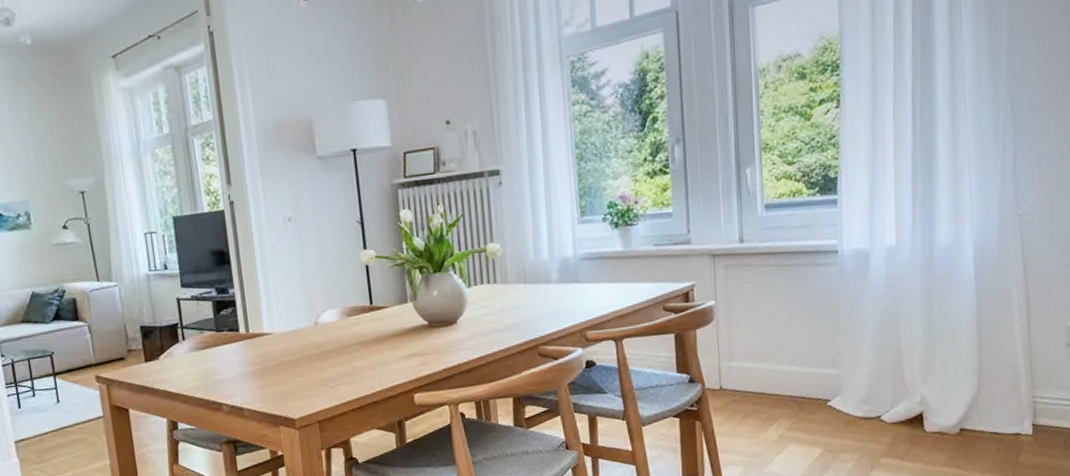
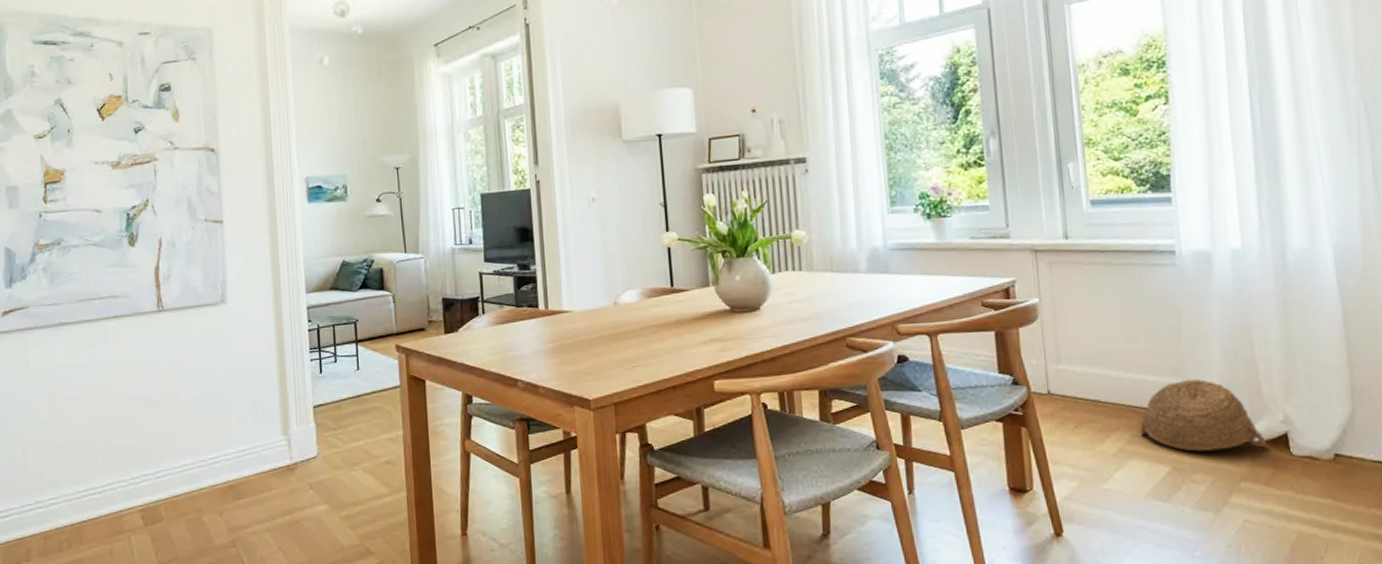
woven basket: none [799,368,906,434] -> present [1140,378,1269,452]

